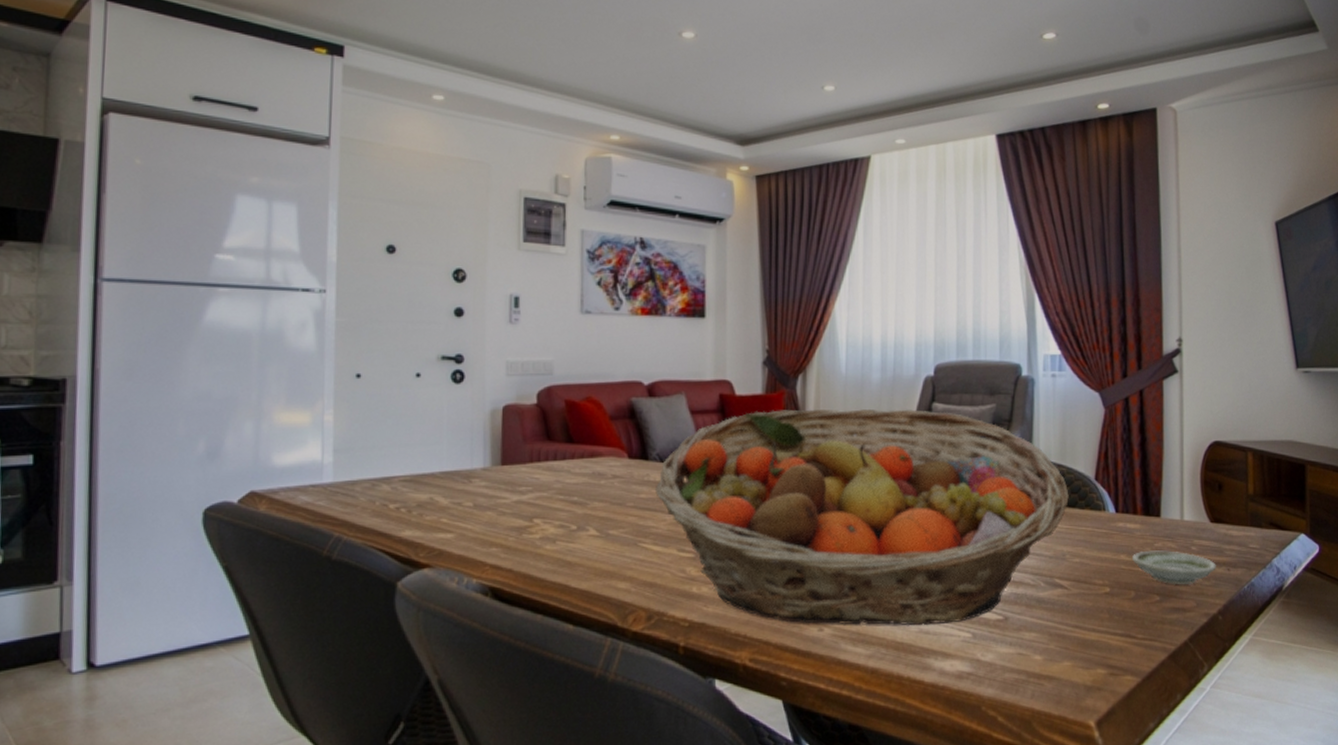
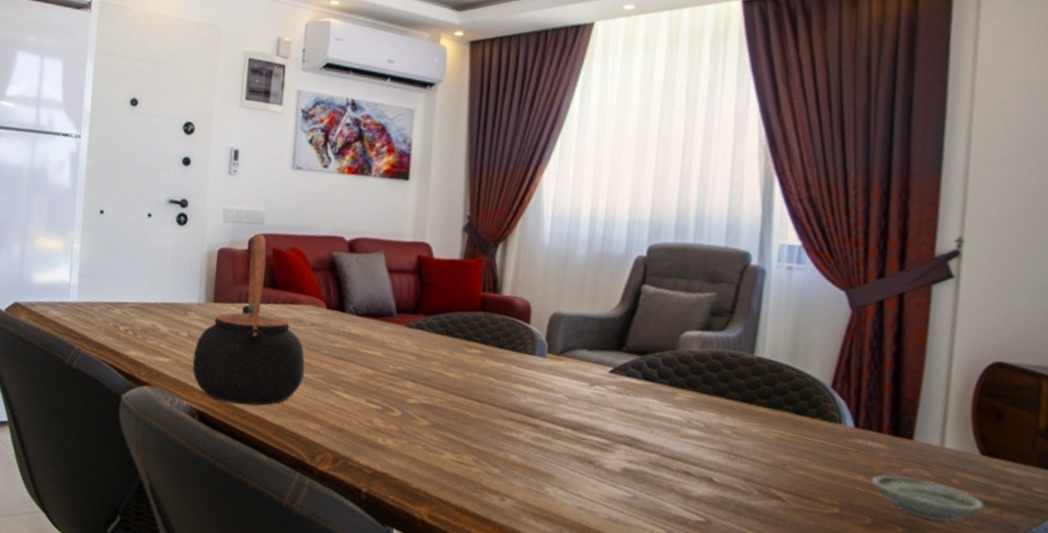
teapot: none [480,385,609,573] -> present [192,233,305,406]
fruit basket: present [654,409,1069,626] -> none [348,276,798,517]

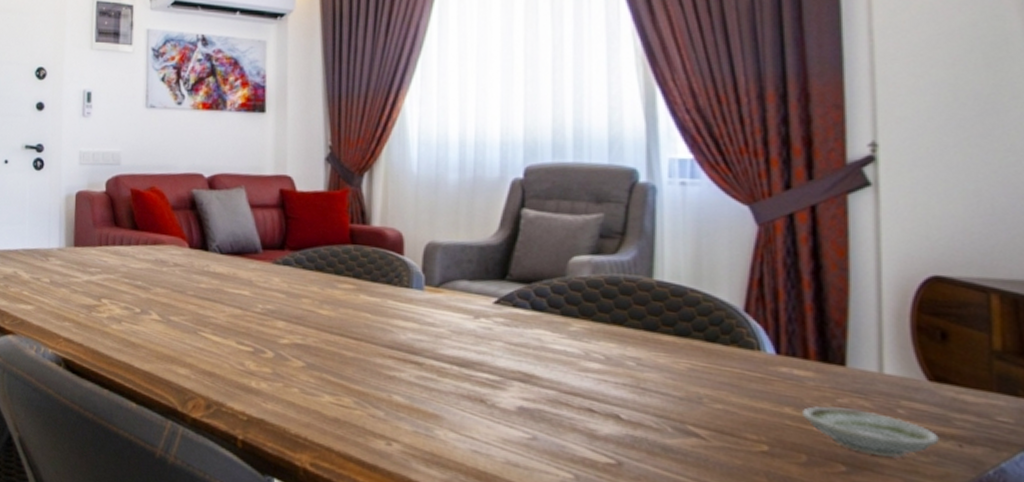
teapot: present [192,233,305,406] -> none [56,174,170,351]

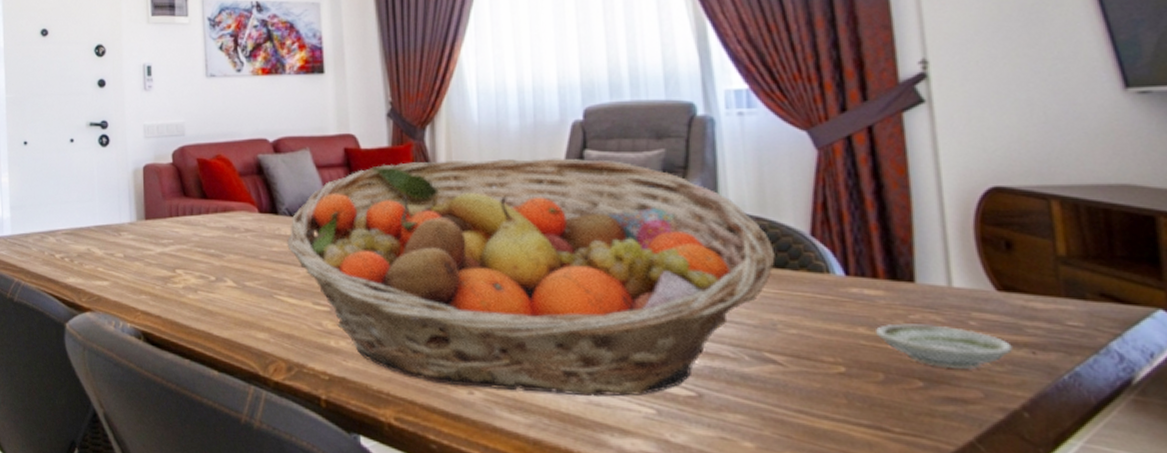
fruit basket: none [214,208,707,460] -> present [286,158,776,396]

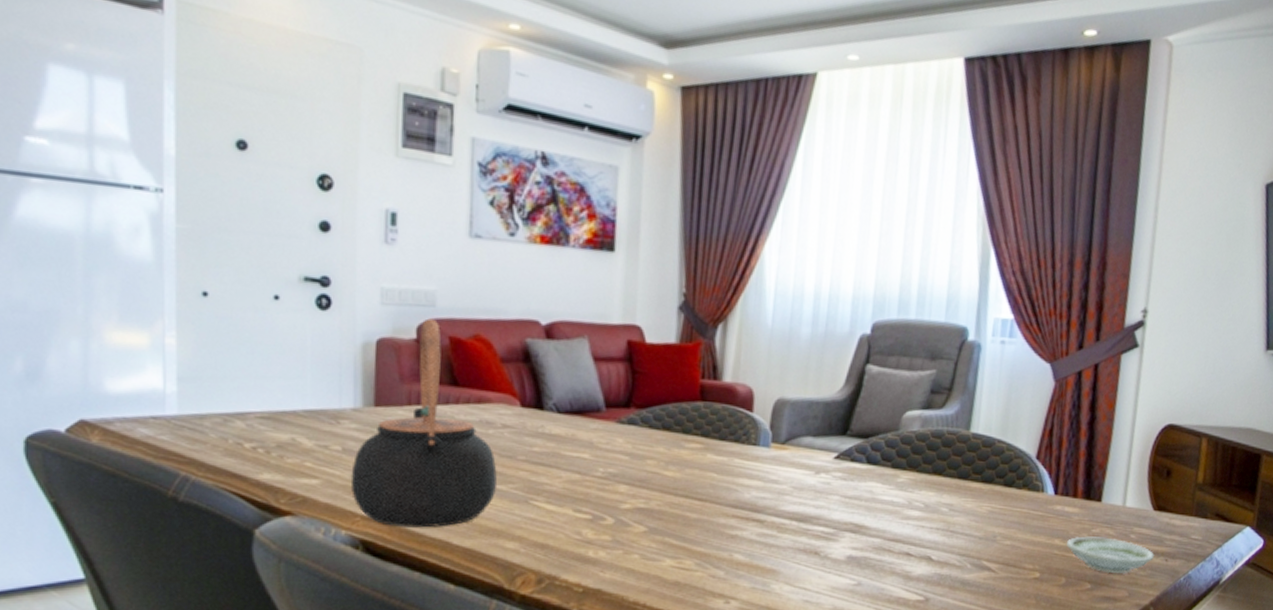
teapot: none [131,145,245,321] -> present [350,318,497,528]
fruit basket: present [286,158,776,396] -> none [549,362,1007,603]

